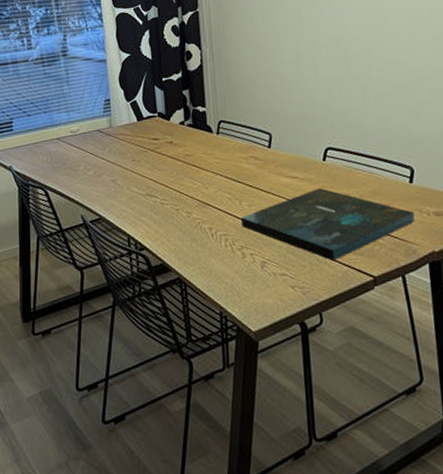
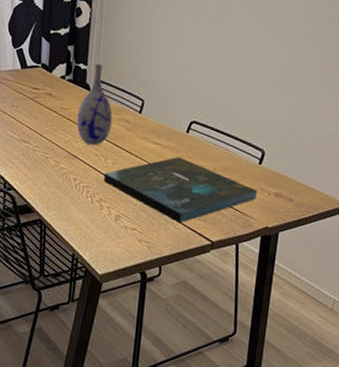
vase: none [202,103,241,190] -> present [77,63,113,146]

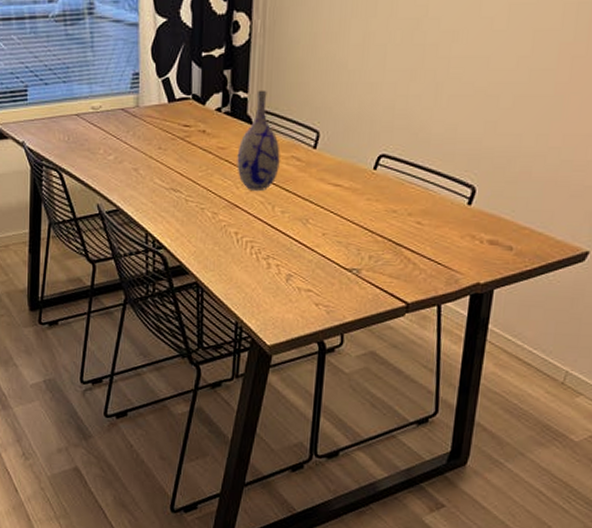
board game: present [104,157,258,223] -> none [271,200,467,281]

